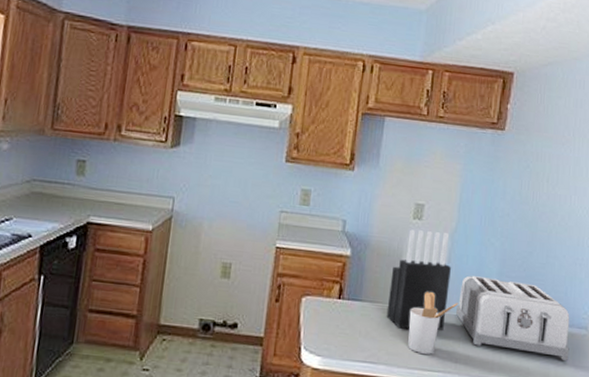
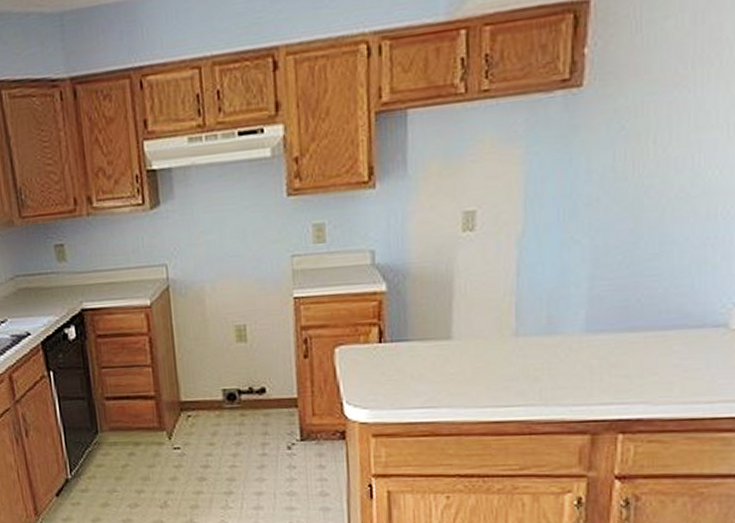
knife block: present [386,229,451,330] -> none [442,240,522,365]
utensil holder: present [408,292,458,354] -> none [472,316,536,389]
toaster: present [455,275,570,360] -> none [533,282,701,370]

